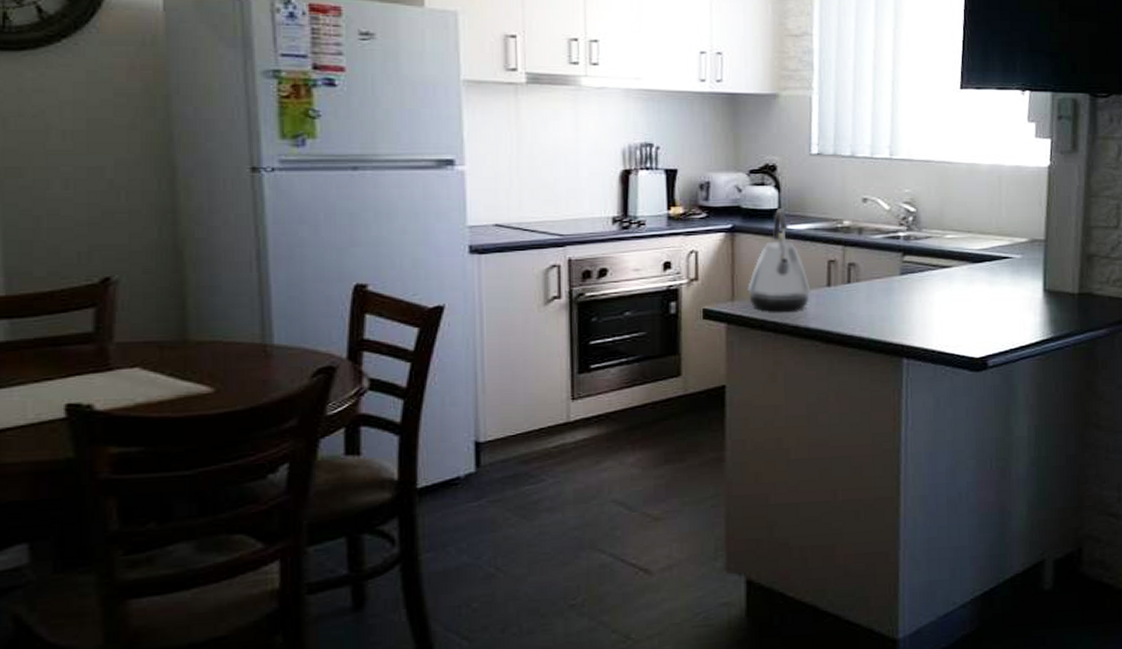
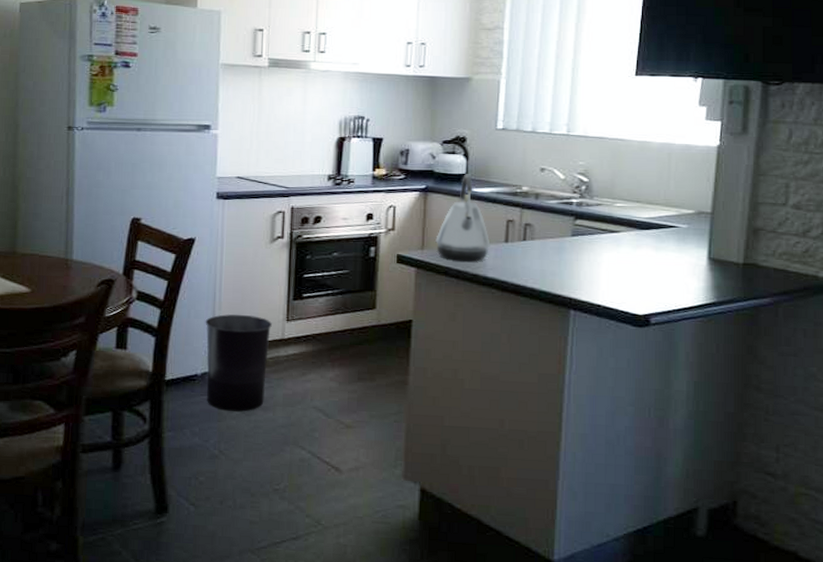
waste bin: none [465,397,553,518] -> present [205,314,272,412]

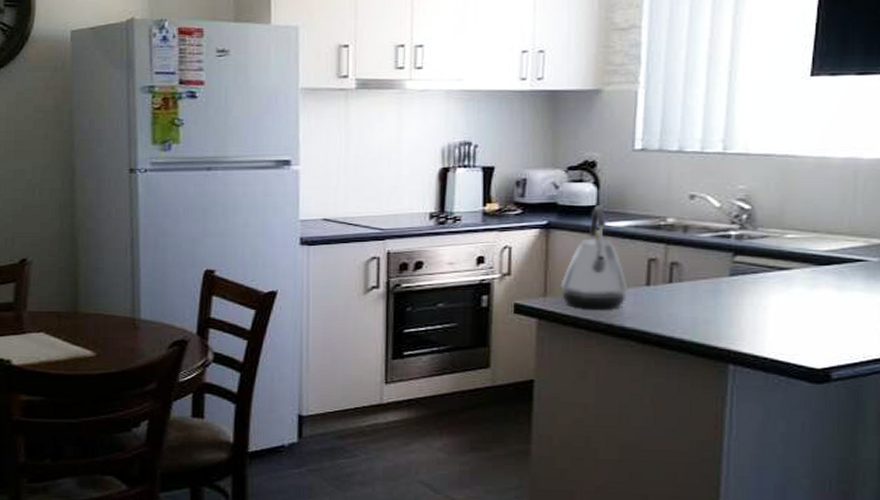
waste bin: present [205,314,272,412] -> none [291,377,368,487]

